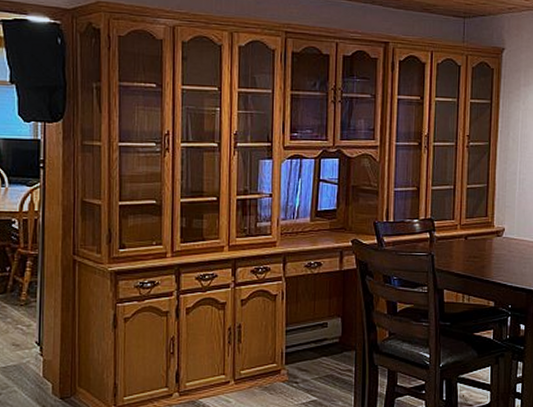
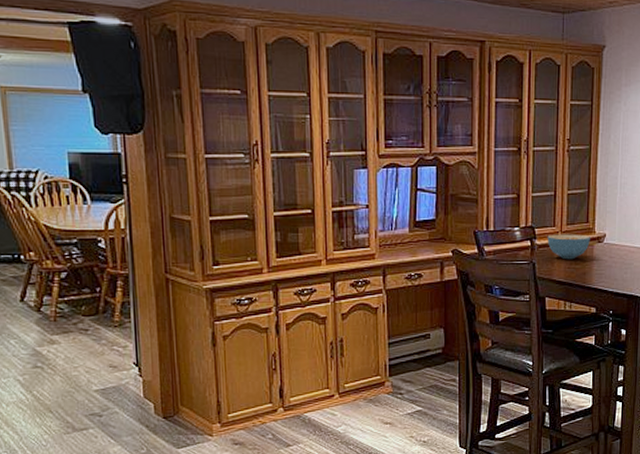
cereal bowl: none [446,227,489,253] -> present [547,234,590,260]

